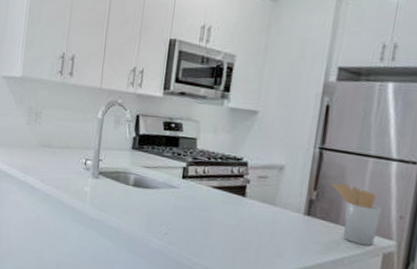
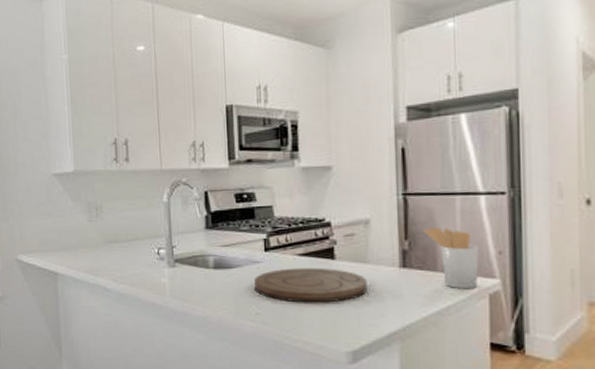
cutting board: none [167,197,272,236] -> present [254,267,367,303]

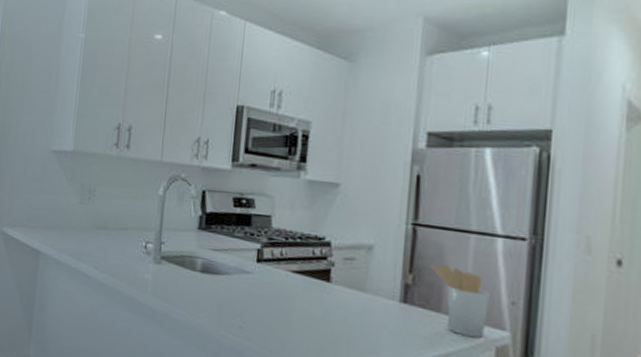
cutting board: present [254,267,367,303] -> none [241,283,362,329]

